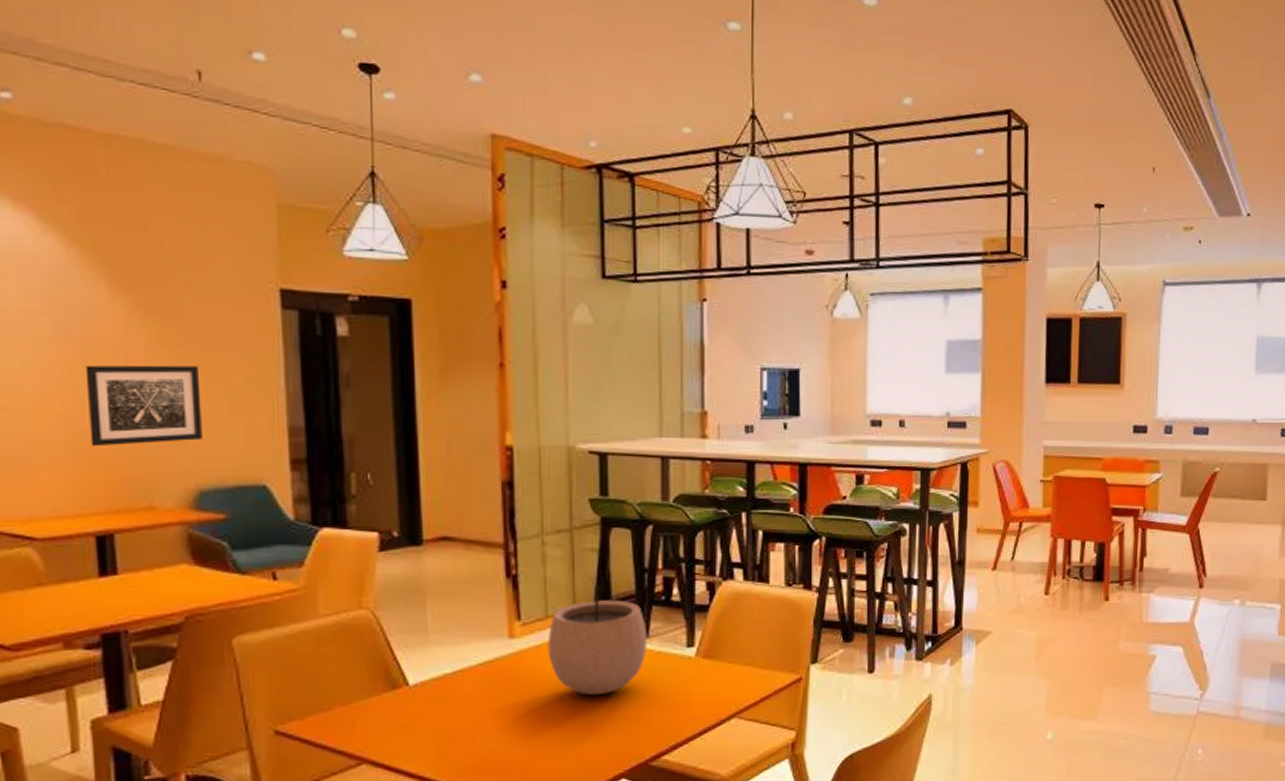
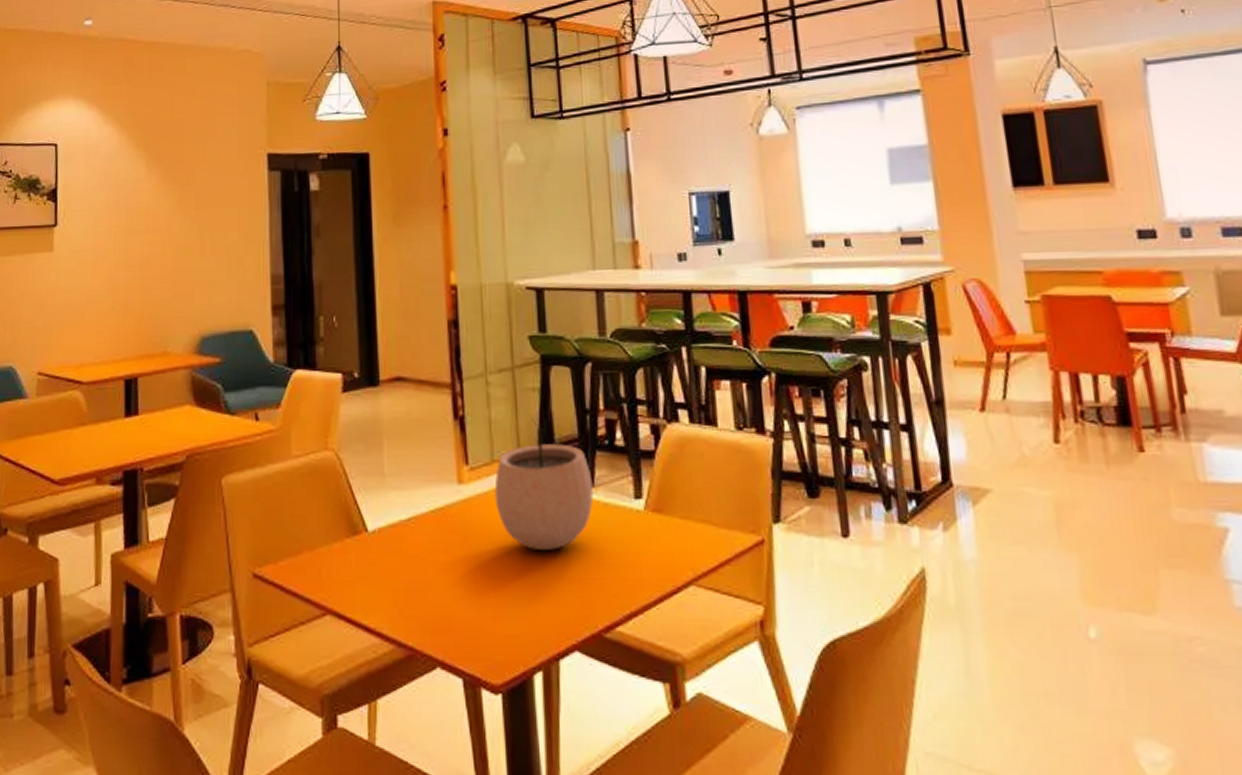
wall art: present [85,365,202,447] -> none [125,225,206,300]

